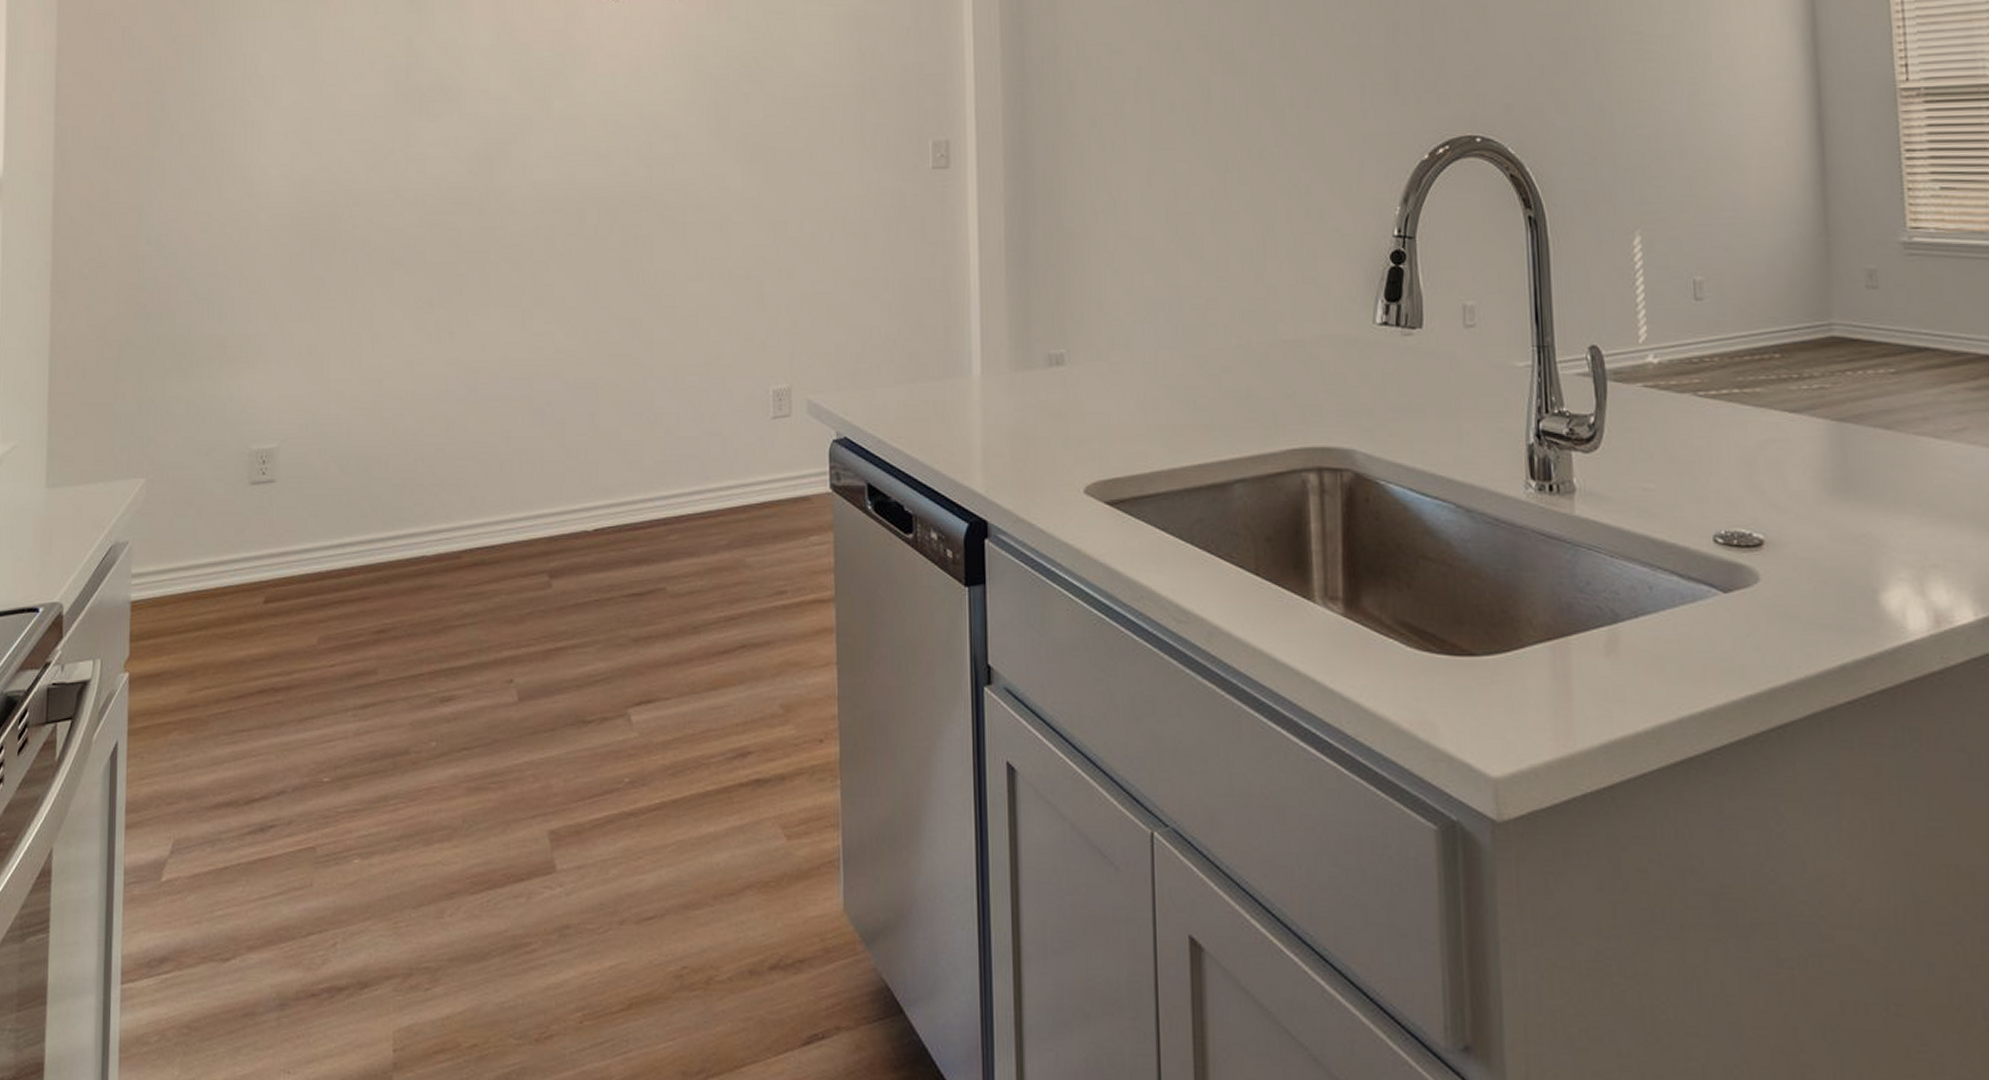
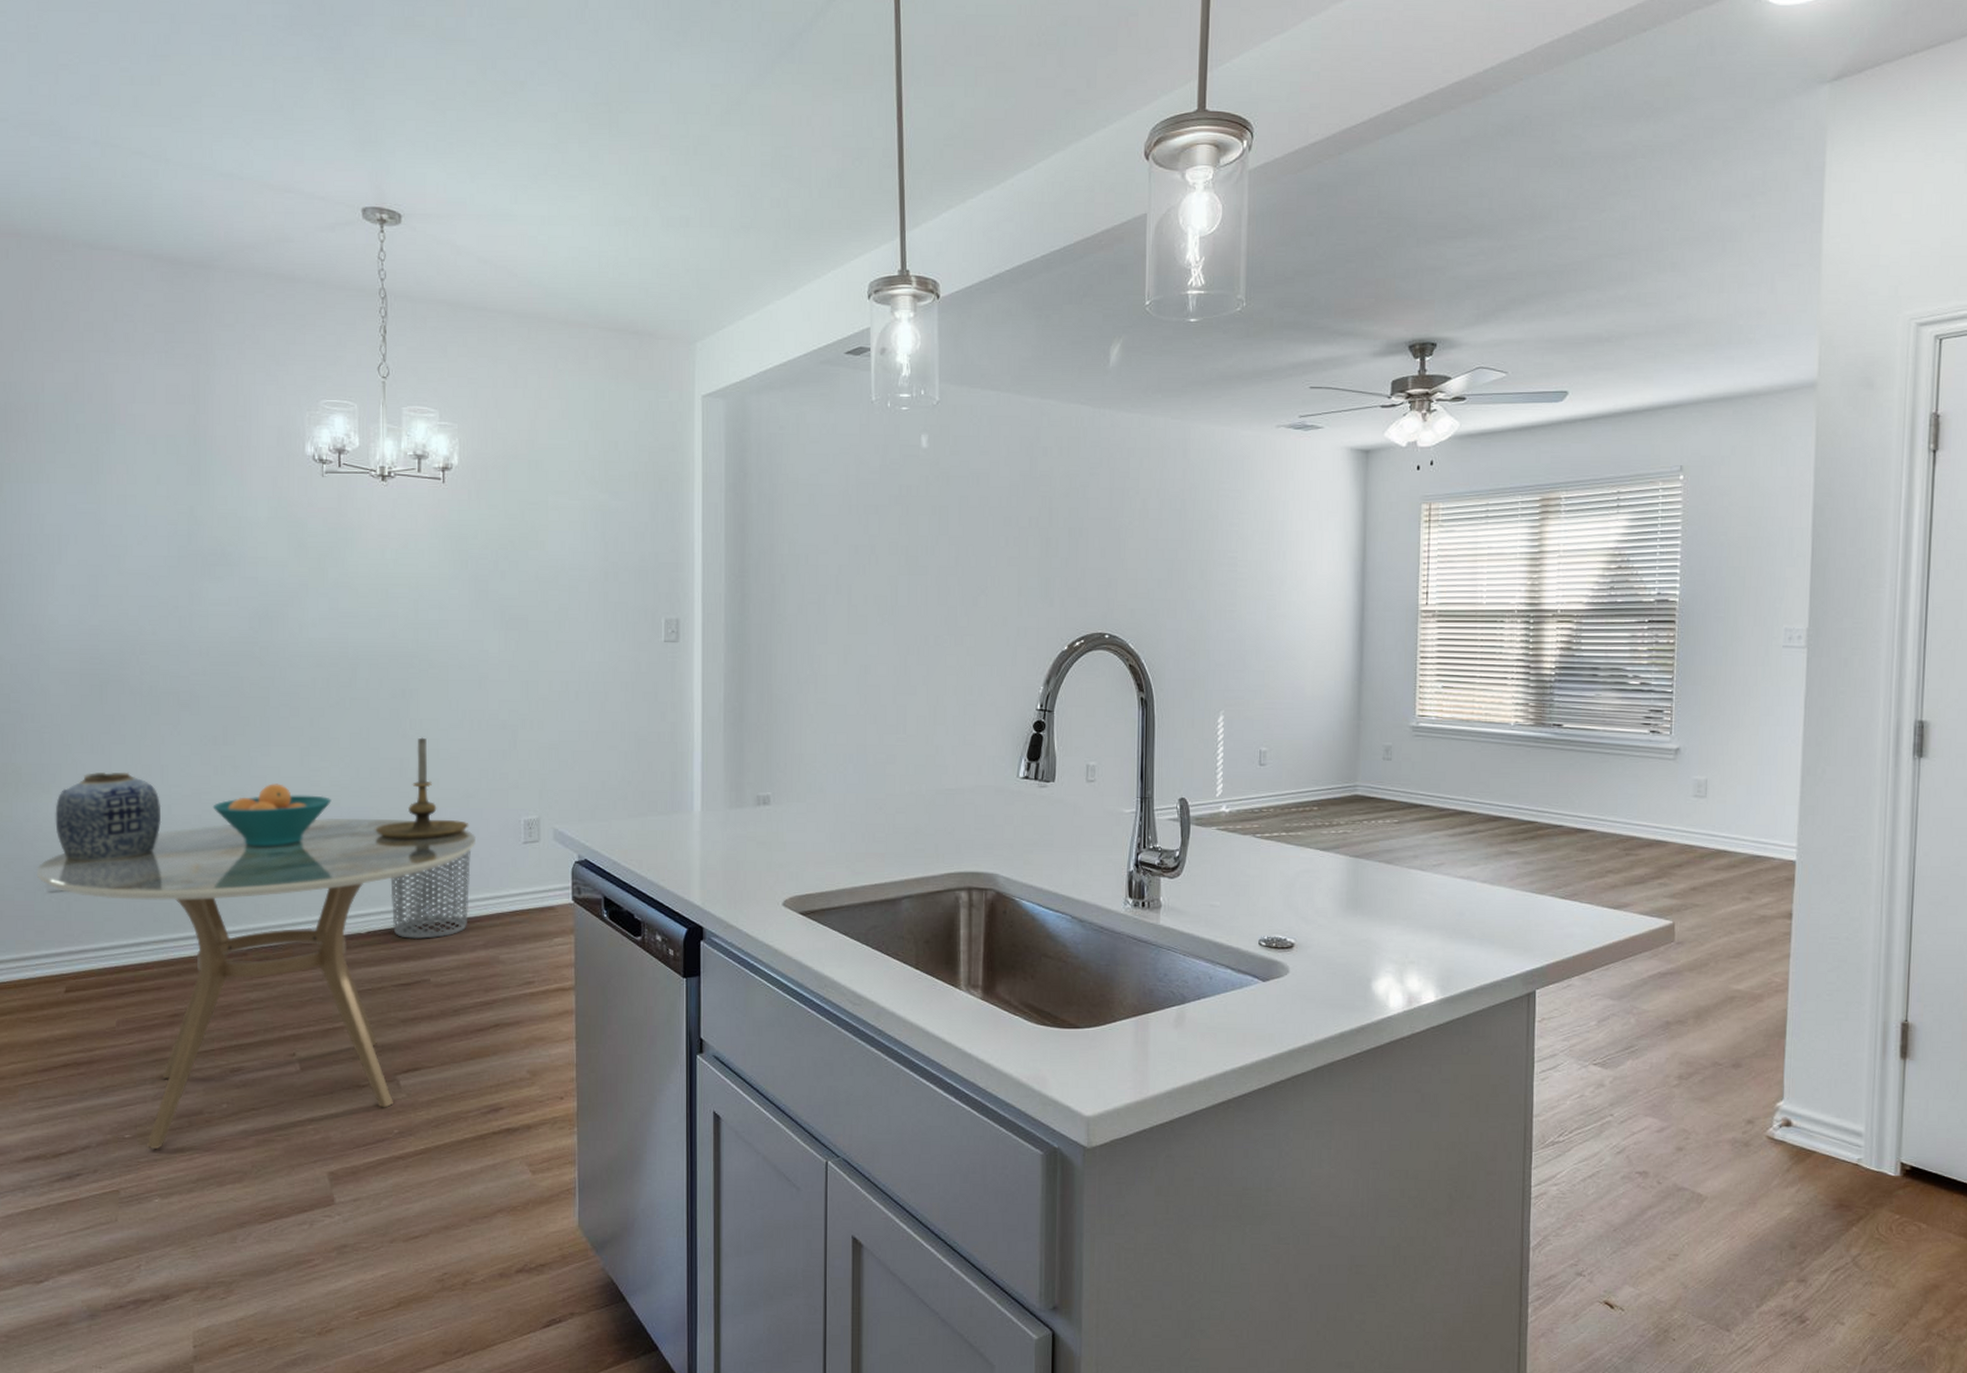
dining table: none [238,392,717,796] -> present [36,819,476,1149]
vase: none [259,341,372,447] -> present [55,771,162,861]
fruit bowl: none [426,351,556,428] -> present [212,783,331,847]
candle holder: none [604,292,710,416] -> present [375,737,469,839]
waste bin: none [621,426,713,539] -> present [390,849,472,940]

